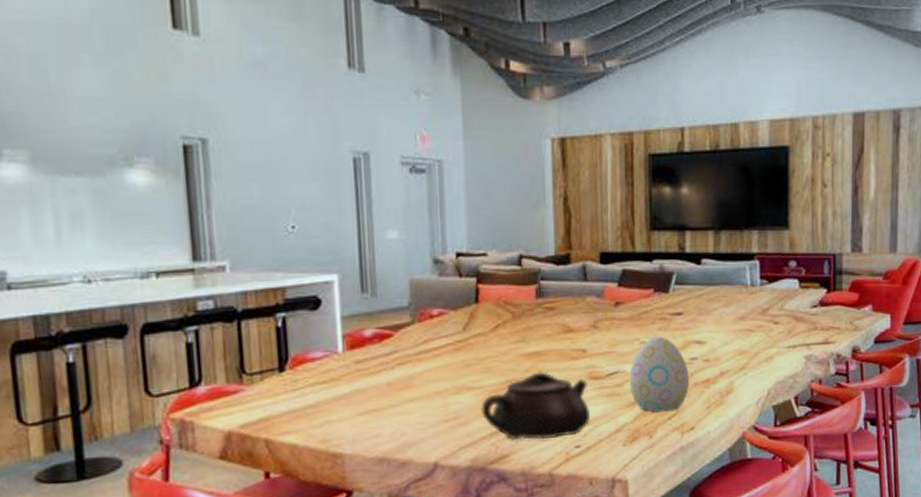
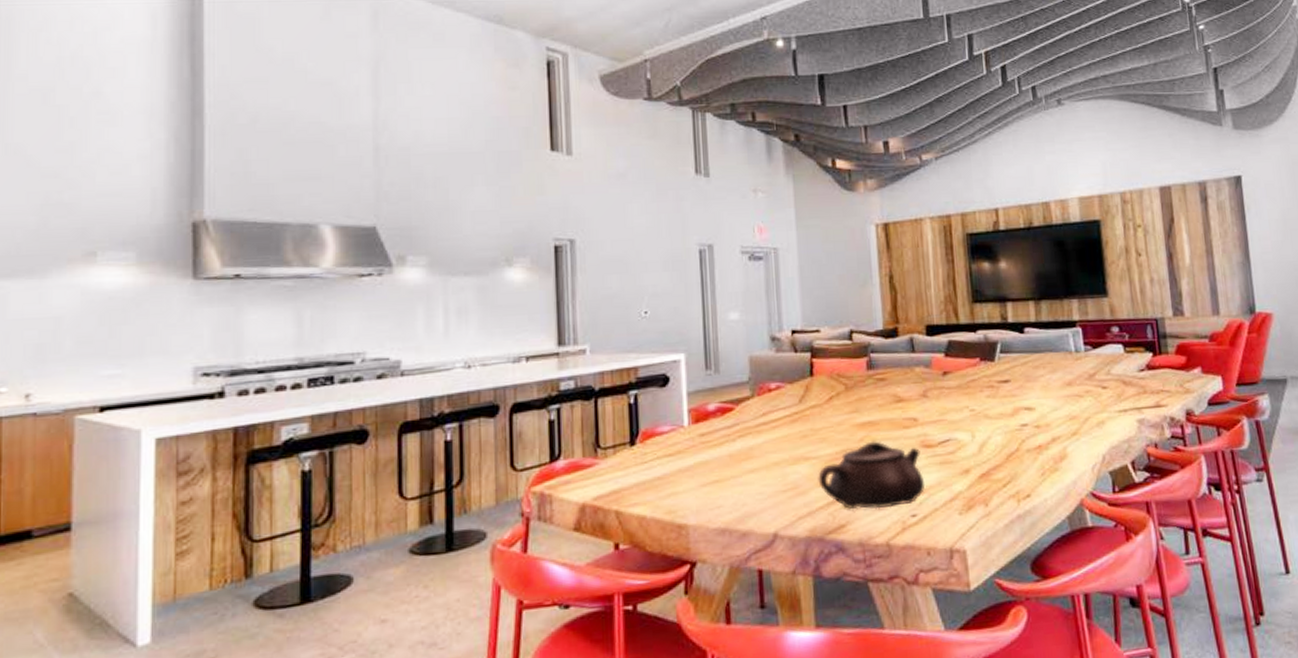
decorative egg: present [629,337,689,413] -> none [960,404,1022,480]

